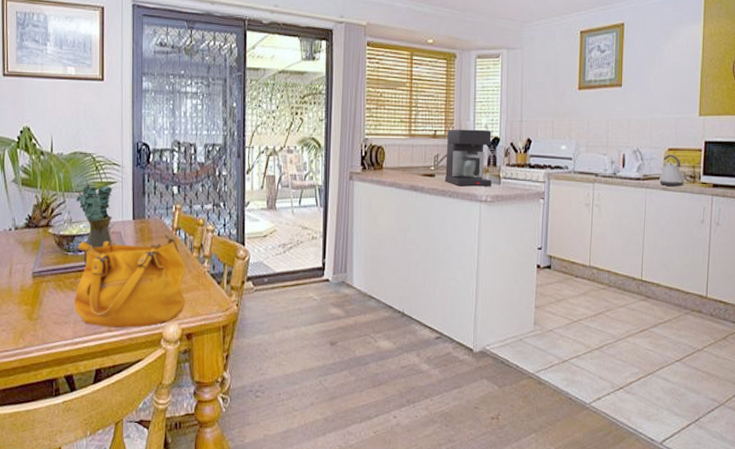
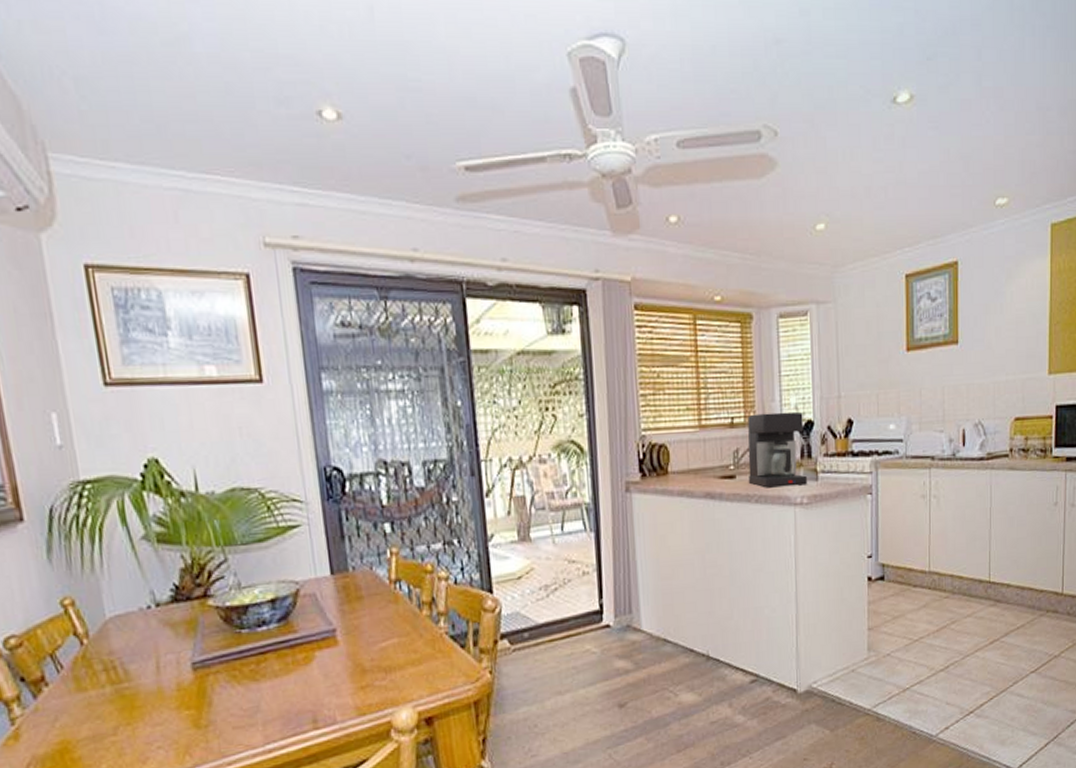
handbag: present [74,234,186,328] -> none [254,589,420,724]
vase: present [76,181,114,265] -> none [243,527,308,644]
kettle: present [658,154,684,187] -> none [1005,425,1034,465]

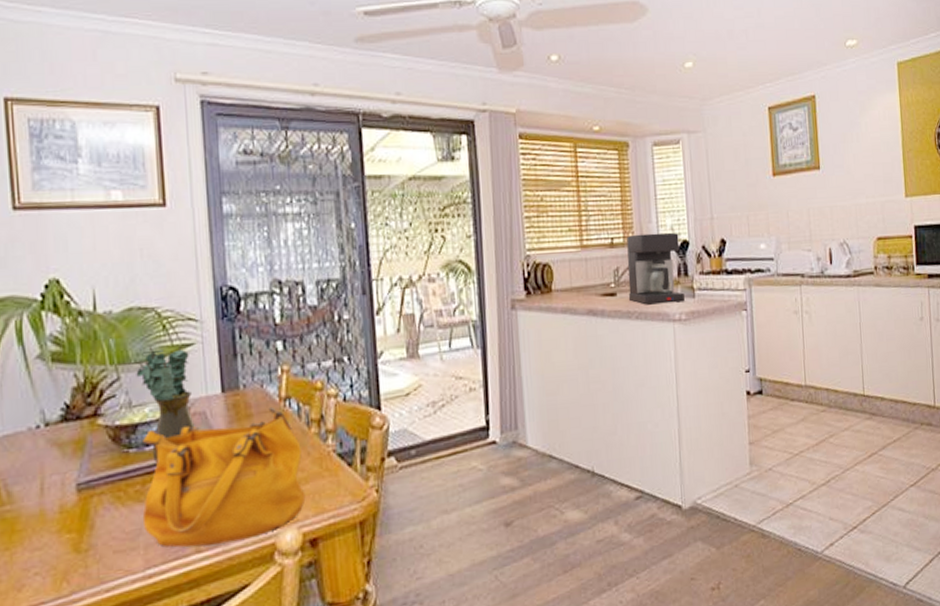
vase: none [243,527,308,644] -> present [136,346,197,464]
handbag: none [254,589,420,724] -> present [142,406,306,547]

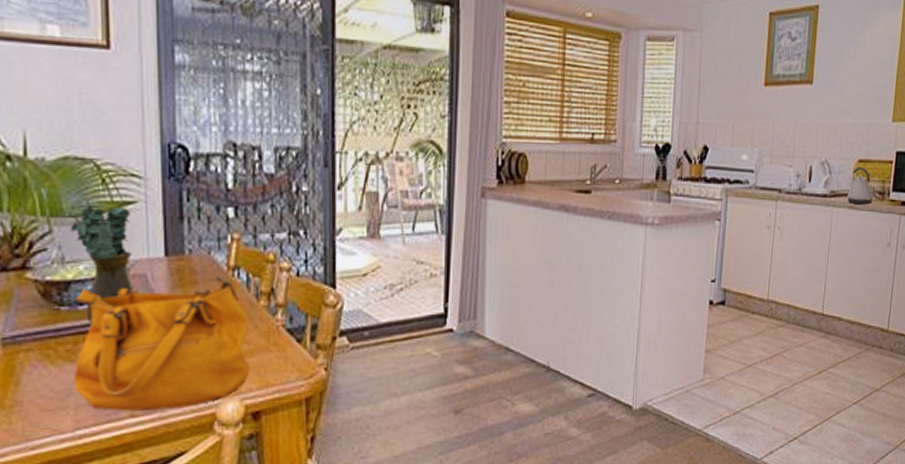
coffee maker: present [627,232,685,305] -> none [603,132,662,206]
kettle: none [870,244,898,282] -> present [846,166,873,205]

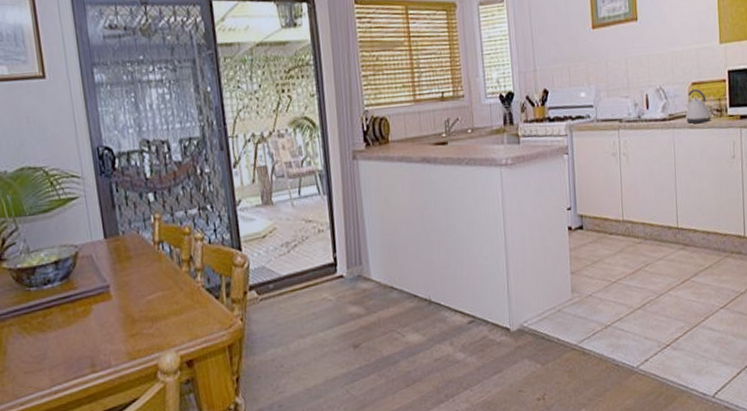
vase: present [70,201,136,324] -> none [31,199,85,300]
handbag: present [73,275,250,411] -> none [41,249,181,369]

